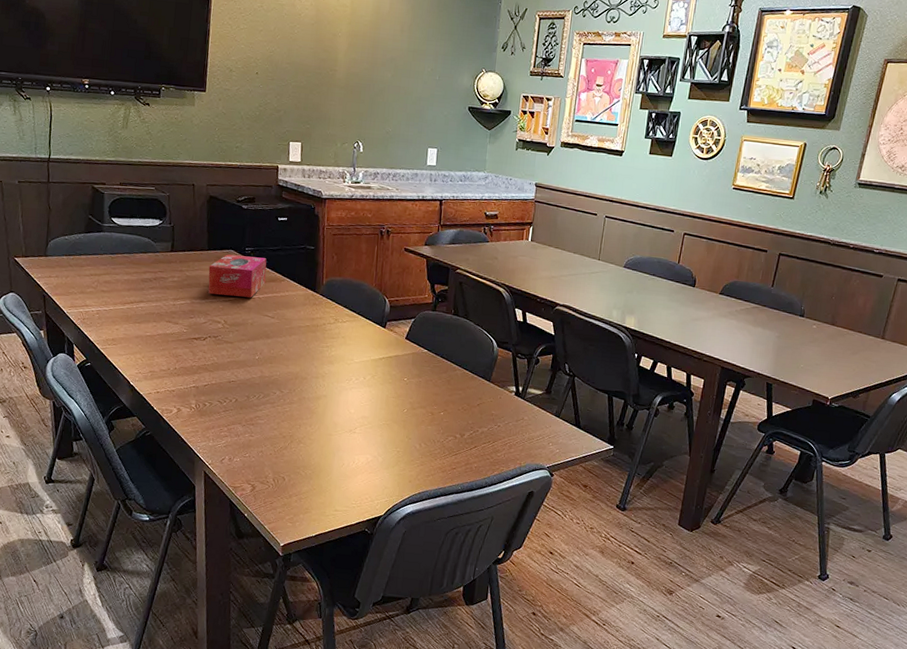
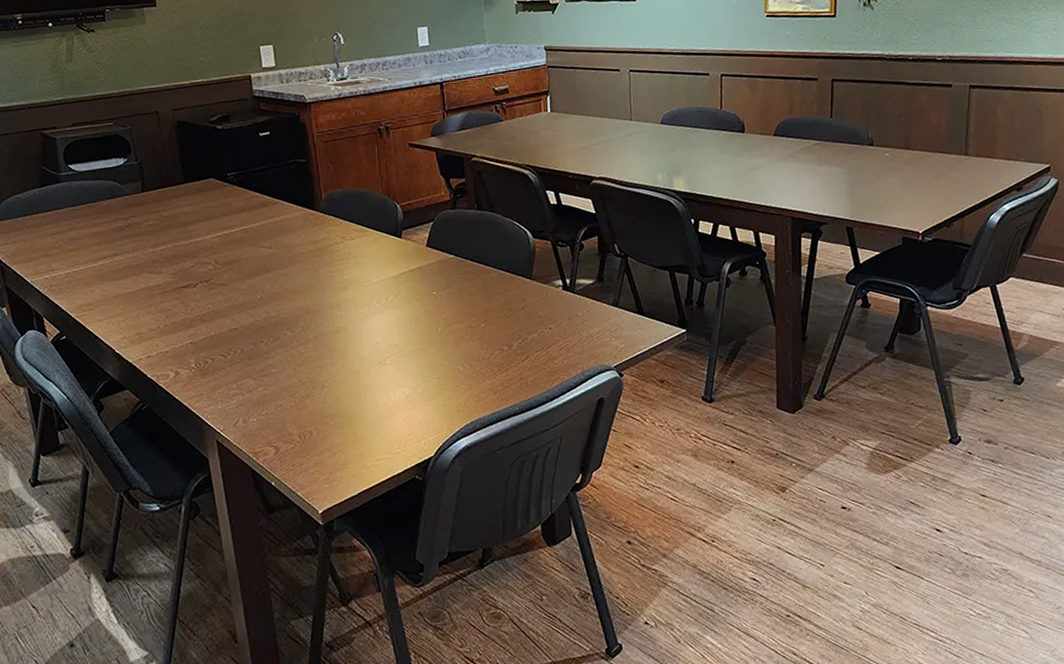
tissue box: present [208,254,267,298] -> none [188,181,256,233]

